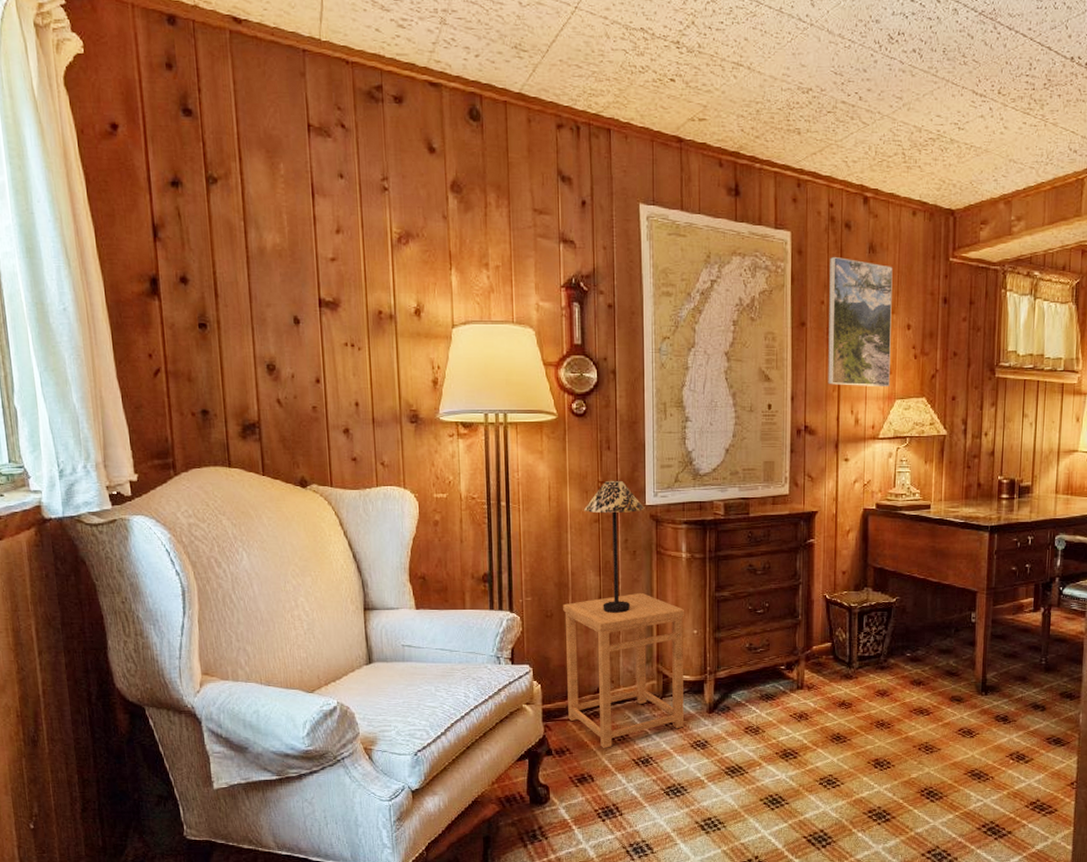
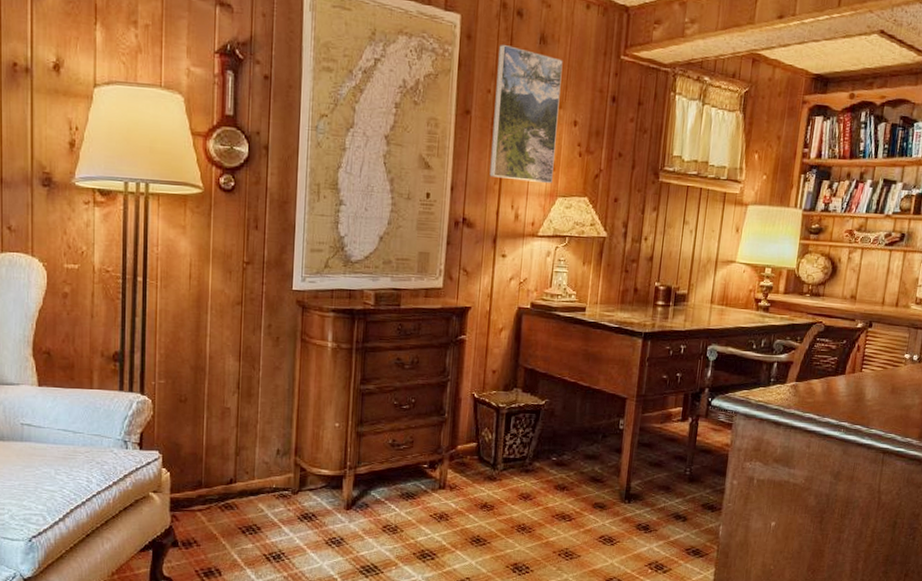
side table: present [563,592,685,749] -> none [198,381,328,543]
table lamp: present [584,480,645,613] -> none [227,261,291,401]

